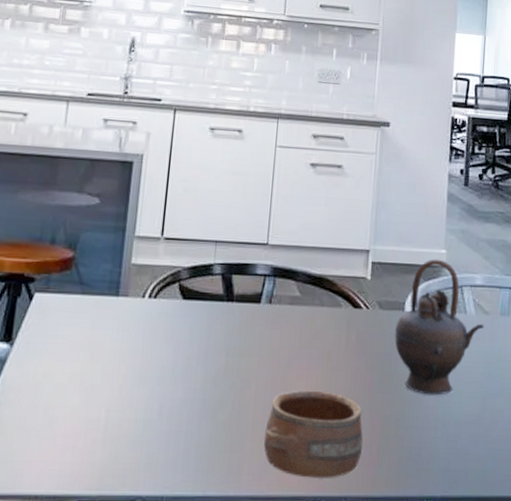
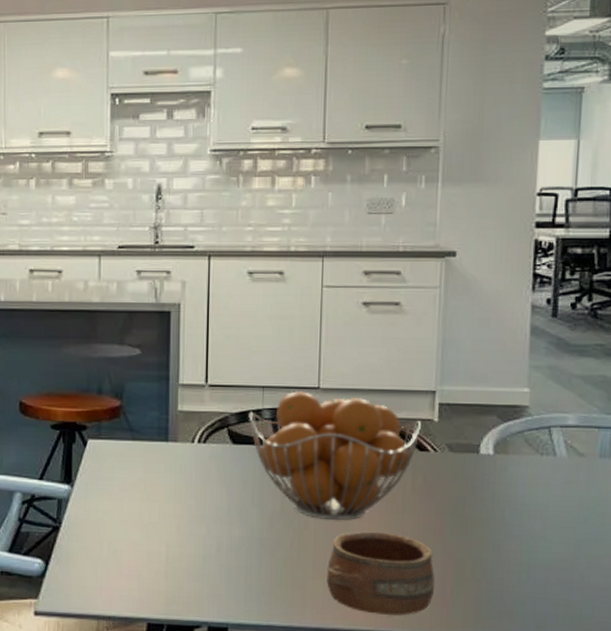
fruit basket: none [200,245,357,380] -> present [248,390,422,521]
teapot: present [394,259,485,395] -> none [467,398,579,540]

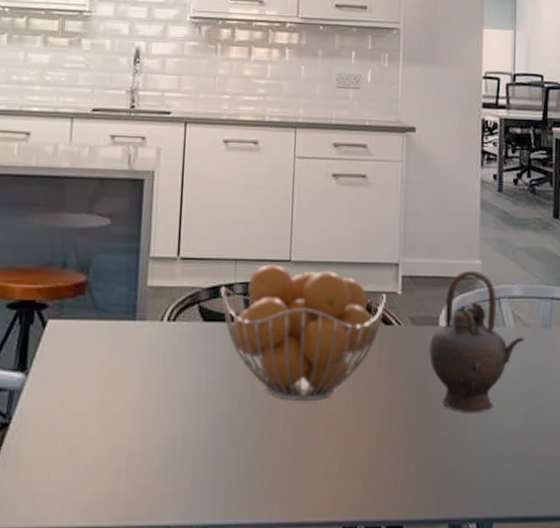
pottery: present [327,531,435,616] -> none [296,412,400,502]
teapot: none [467,398,579,540] -> present [428,270,525,413]

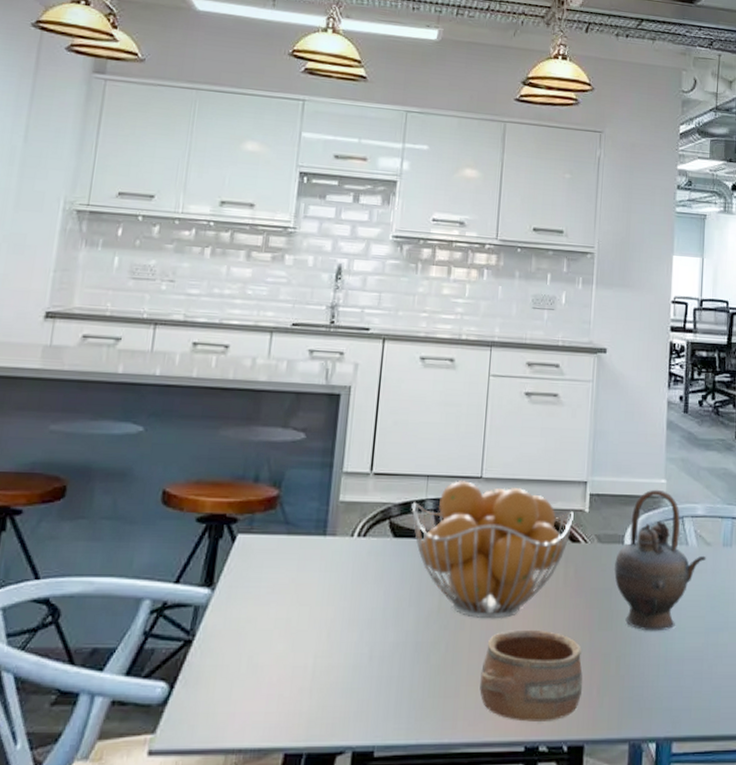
pottery: none [296,412,400,502] -> present [480,629,583,722]

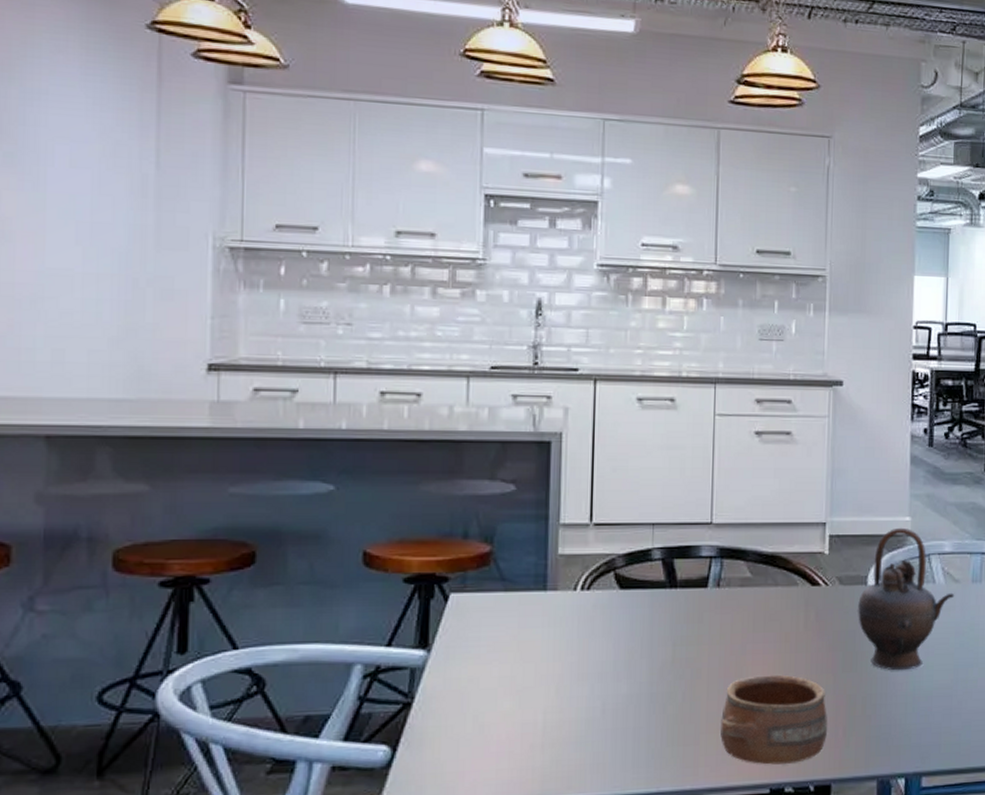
fruit basket: present [411,479,575,619] -> none [637,526,814,667]

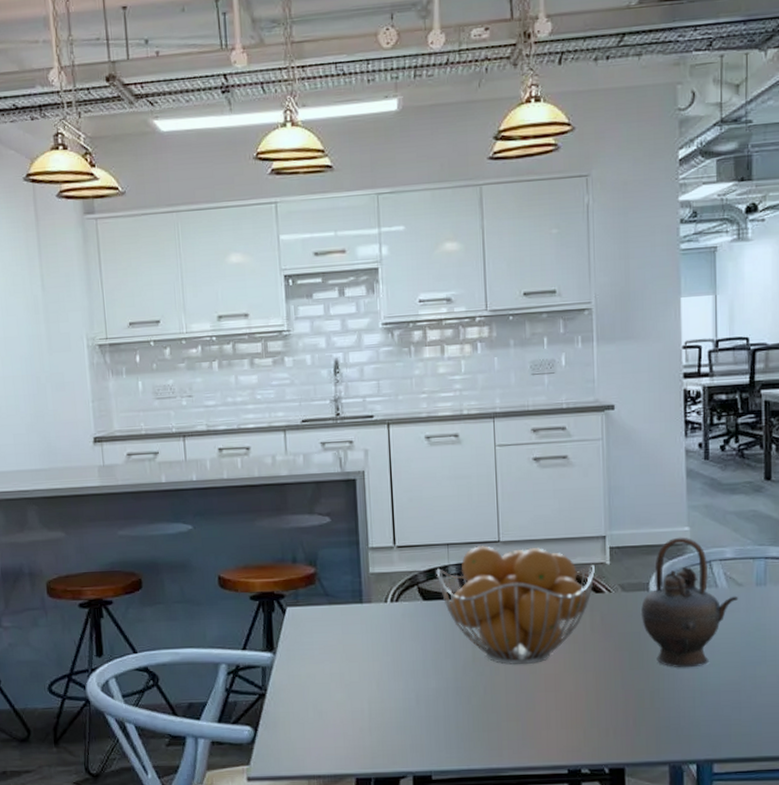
fruit basket: none [637,526,814,667] -> present [436,545,596,665]
pottery: present [720,675,828,765] -> none [519,672,619,749]

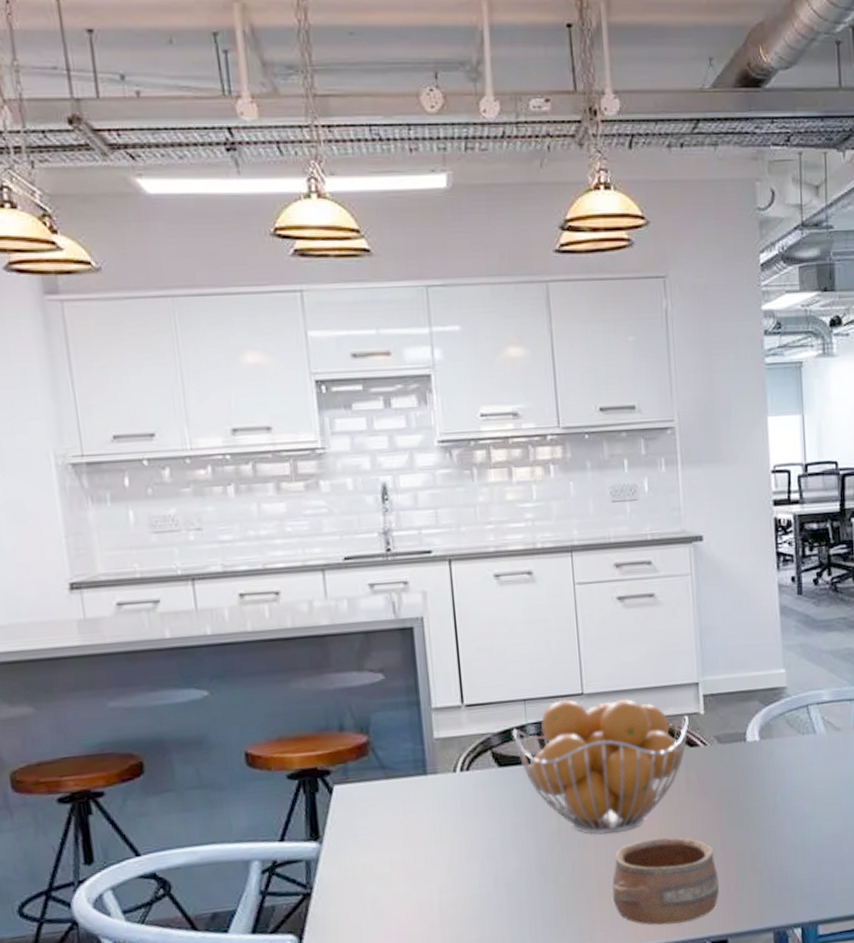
pottery: none [519,672,619,749] -> present [612,837,720,925]
teapot: present [640,537,739,668] -> none [738,680,837,824]

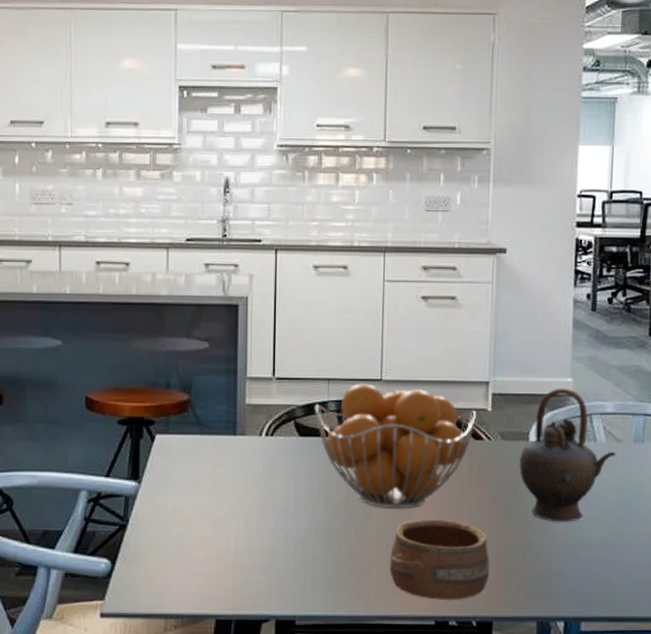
teapot: none [738,680,837,824] -> present [518,388,616,522]

